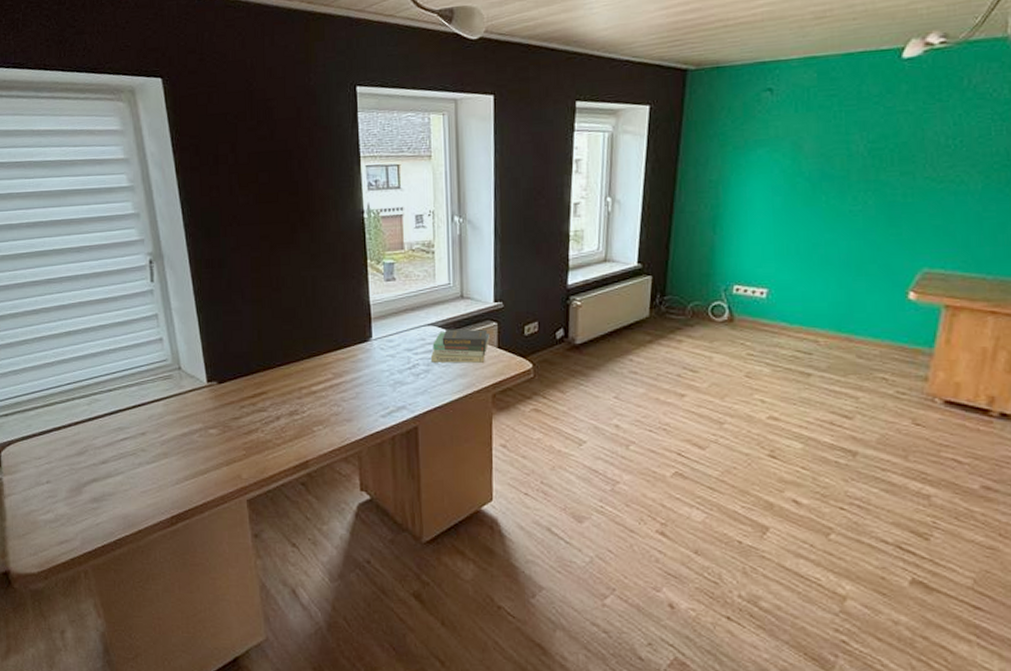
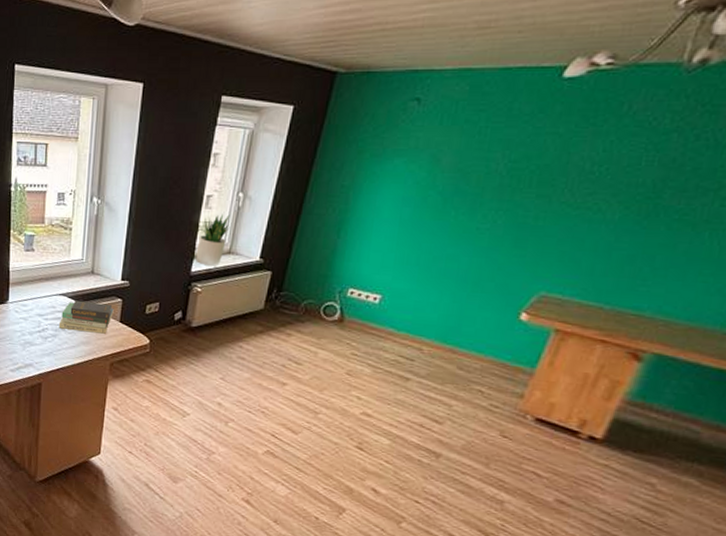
planter: none [570,221,602,277] -> present [195,214,230,266]

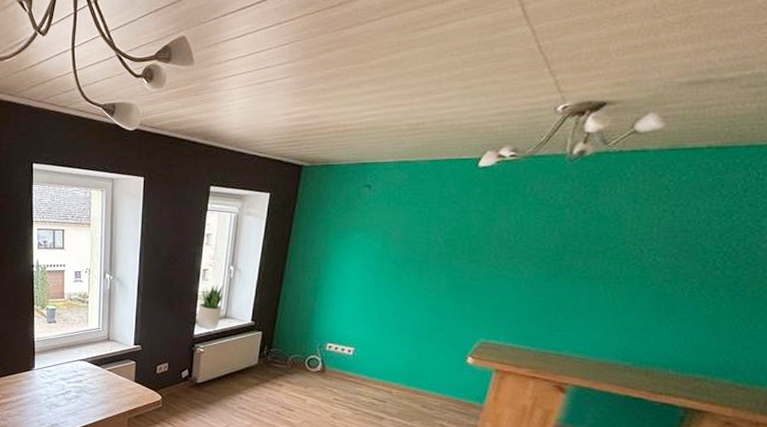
books: present [58,300,114,334] -> none [80,364,129,393]

